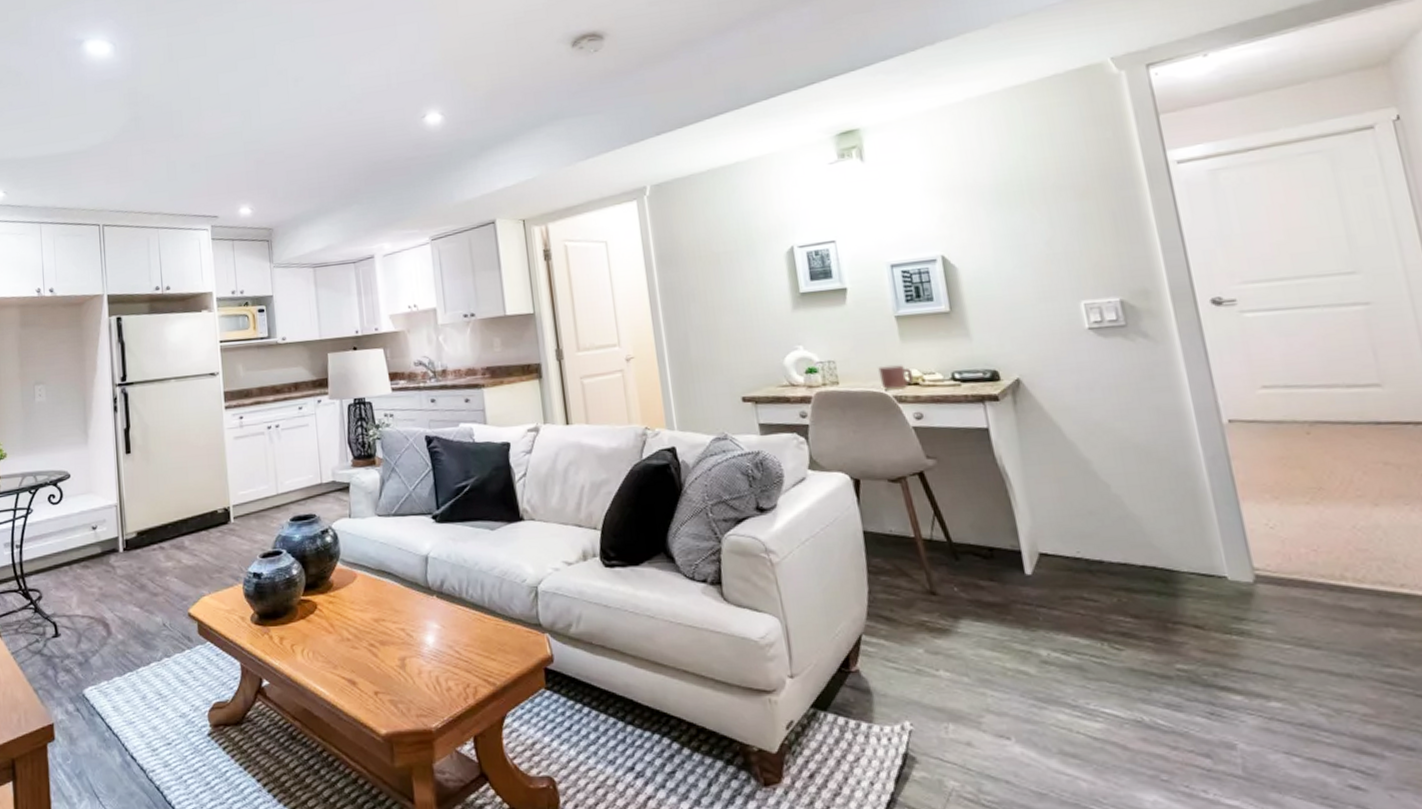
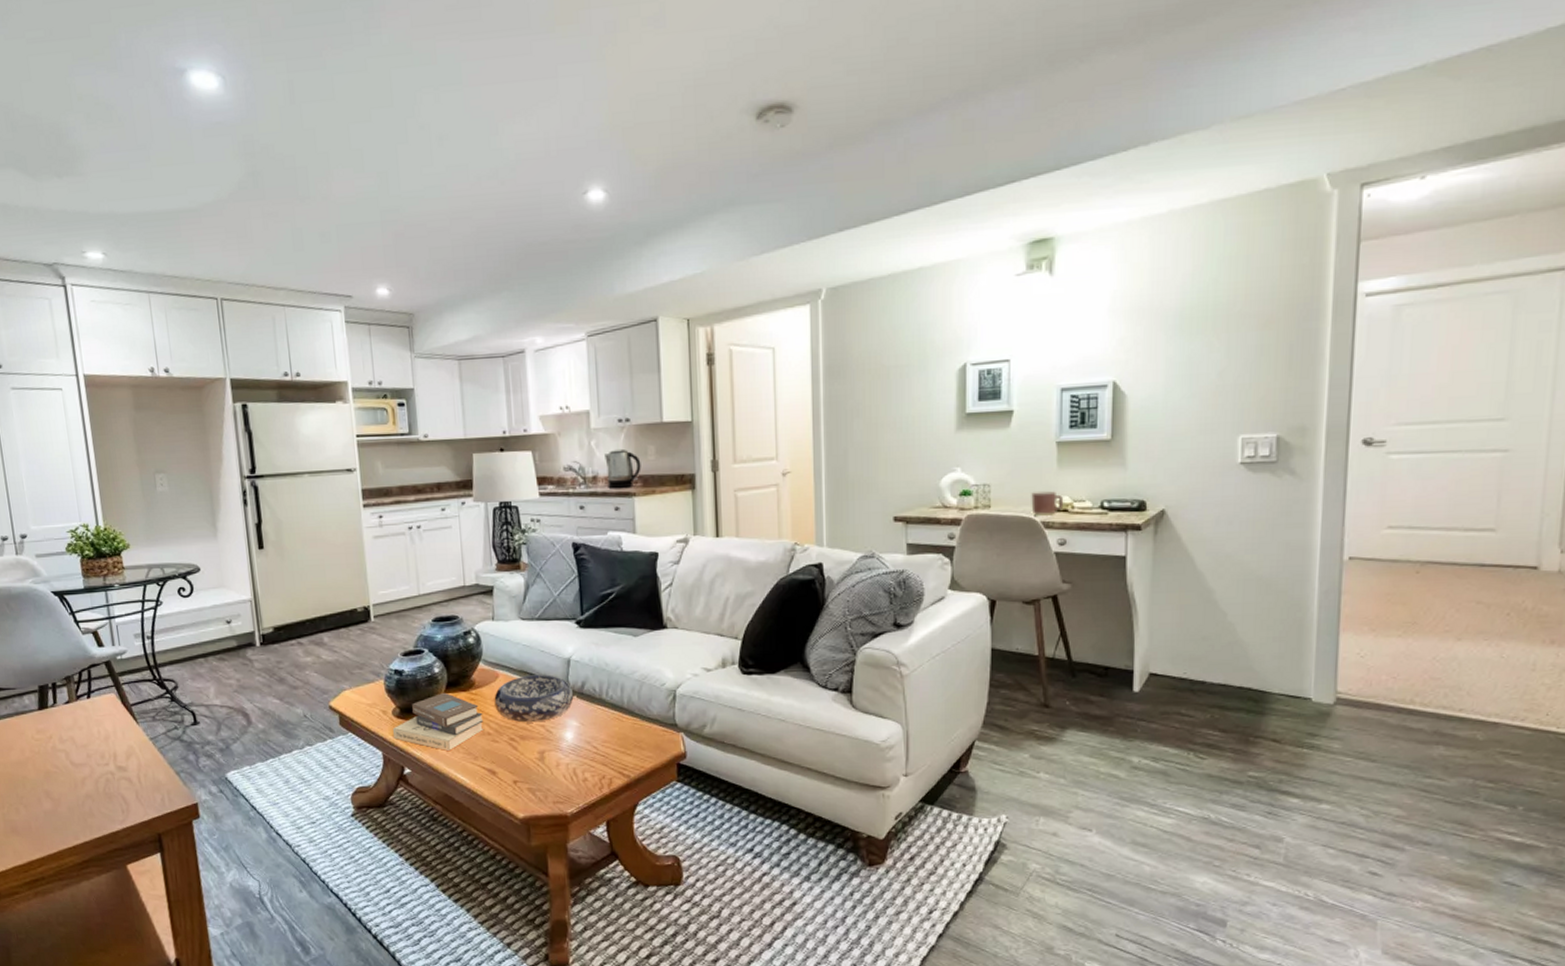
books: none [250,595,343,661] -> present [392,692,484,752]
decorative bowl: none [351,573,434,627] -> present [493,675,574,723]
kettle: none [452,342,488,381] -> present [605,448,641,489]

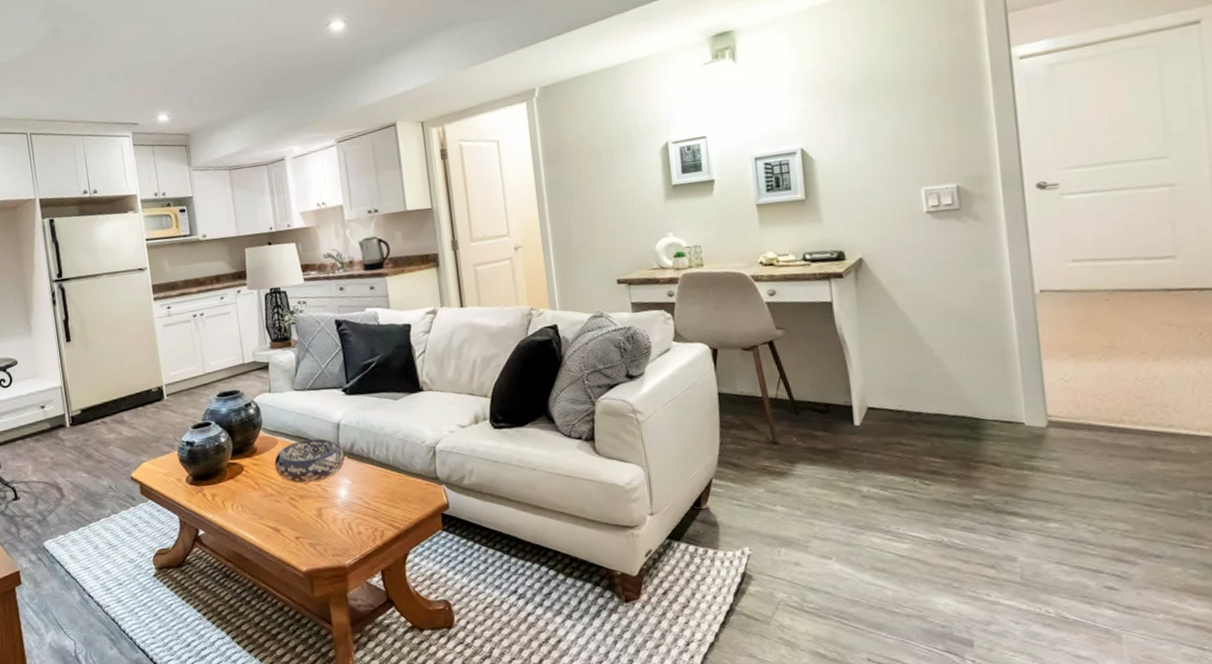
books: present [392,692,484,752] -> none [186,459,267,513]
mug: present [1031,490,1064,516] -> none [739,247,770,271]

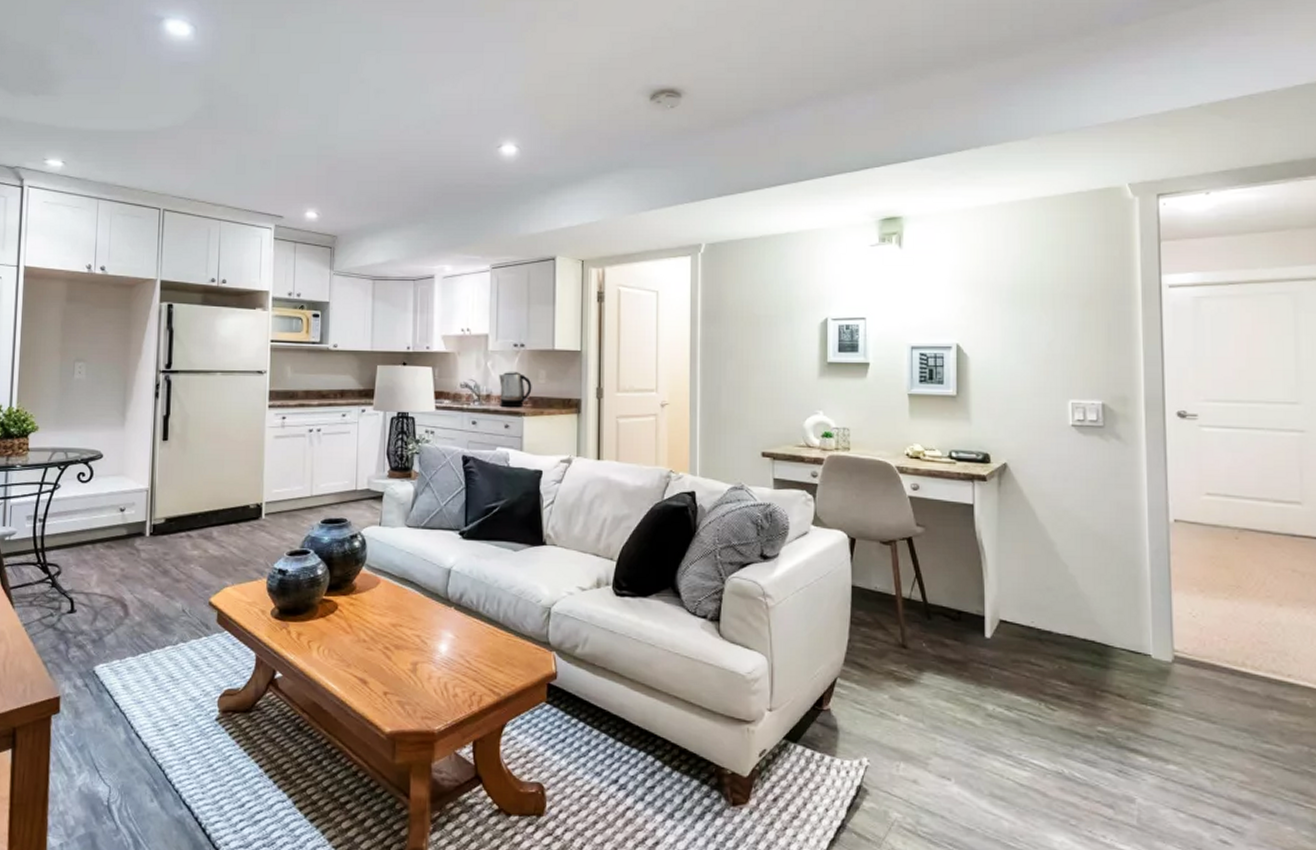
decorative bowl: present [274,438,345,484] -> none [372,583,452,632]

